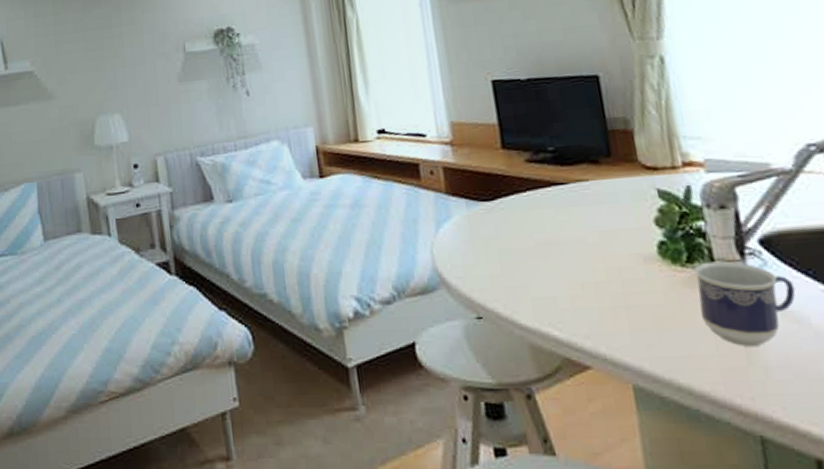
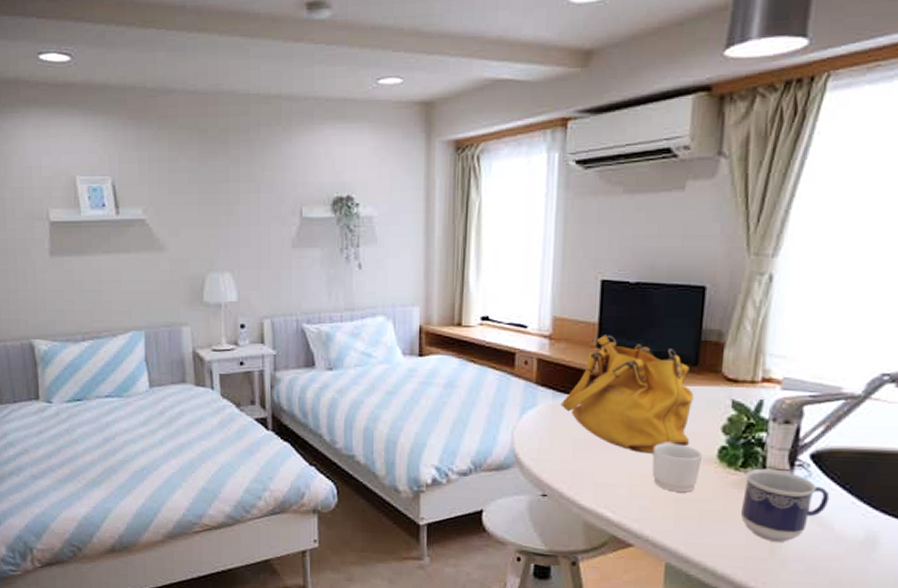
handbag: none [476,134,625,259] -> present [560,335,694,454]
mug: none [586,241,644,299] -> present [652,440,702,493]

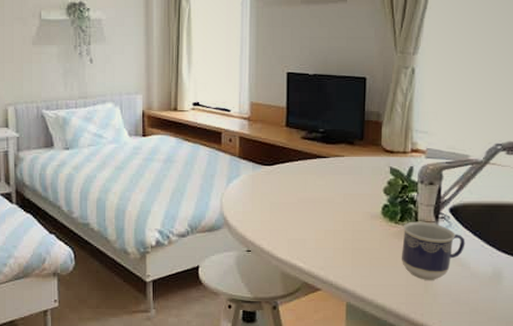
handbag: present [560,335,694,454] -> none [259,116,361,213]
mug: present [652,440,702,493] -> none [333,201,370,243]

